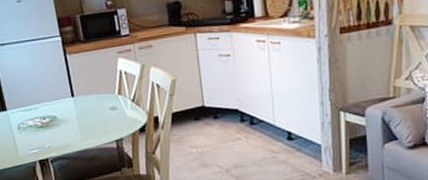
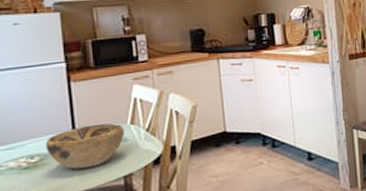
decorative bowl: none [52,92,114,131] -> present [45,123,124,170]

